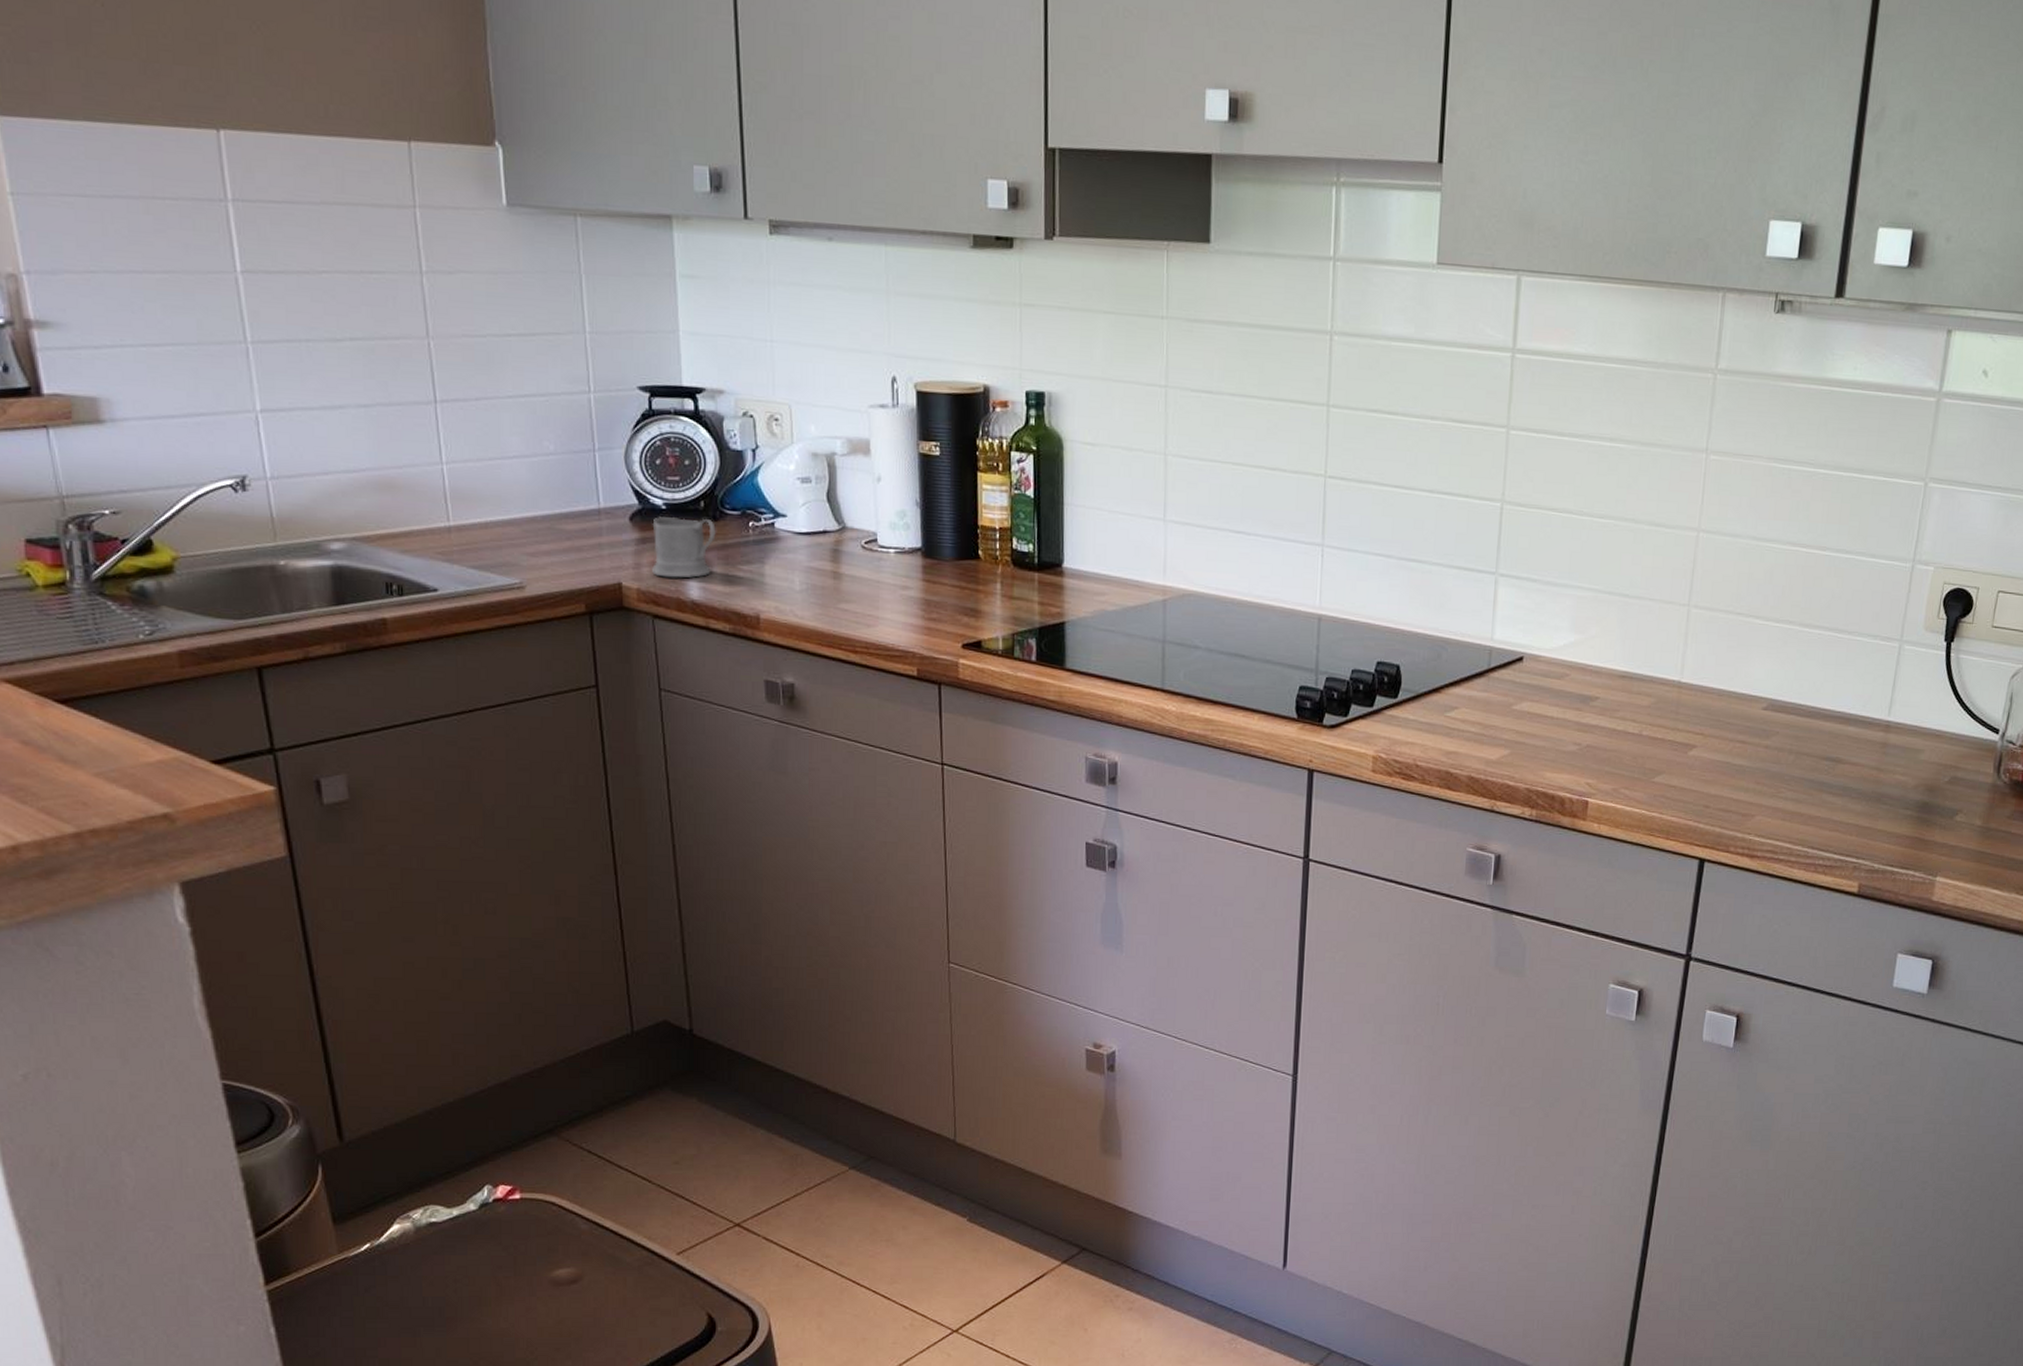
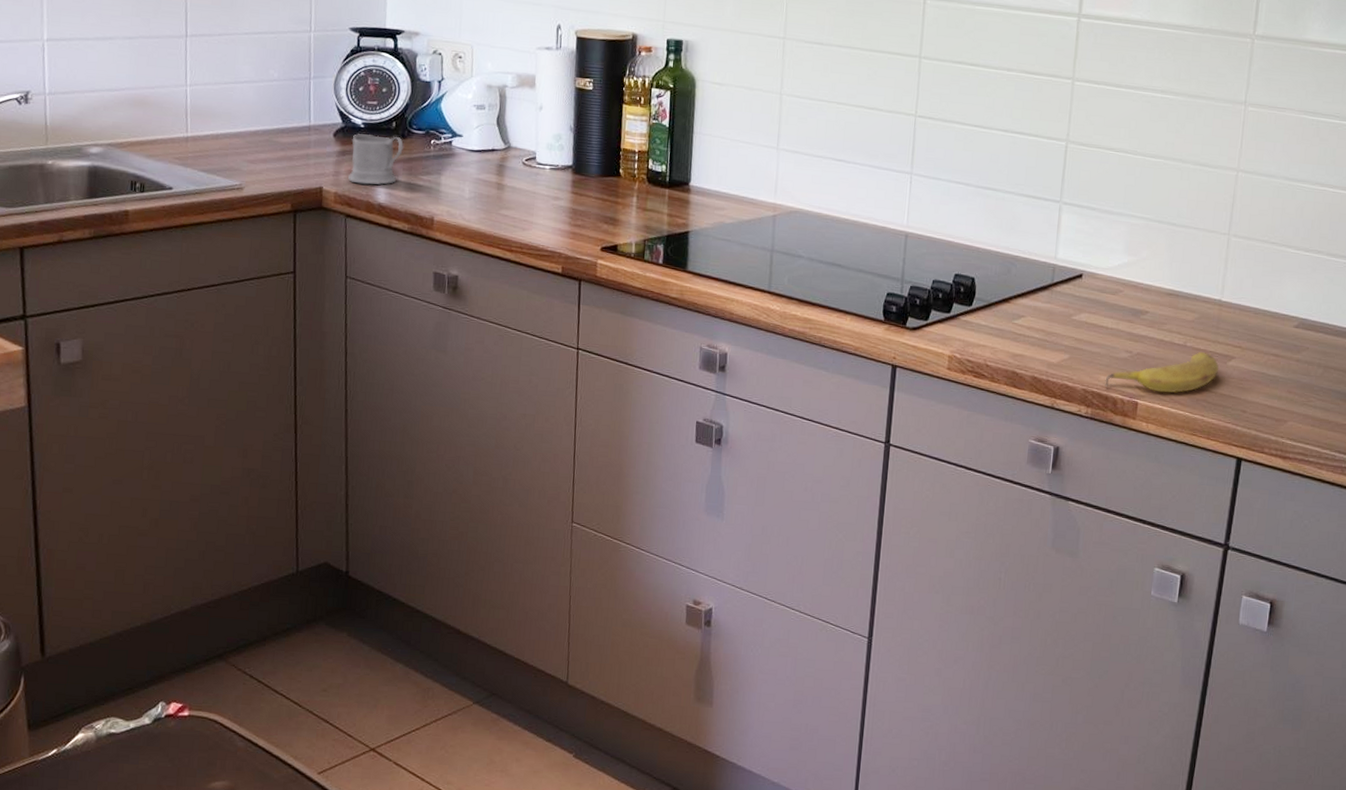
fruit: none [1550,740,1679,789] -> present [1104,351,1219,393]

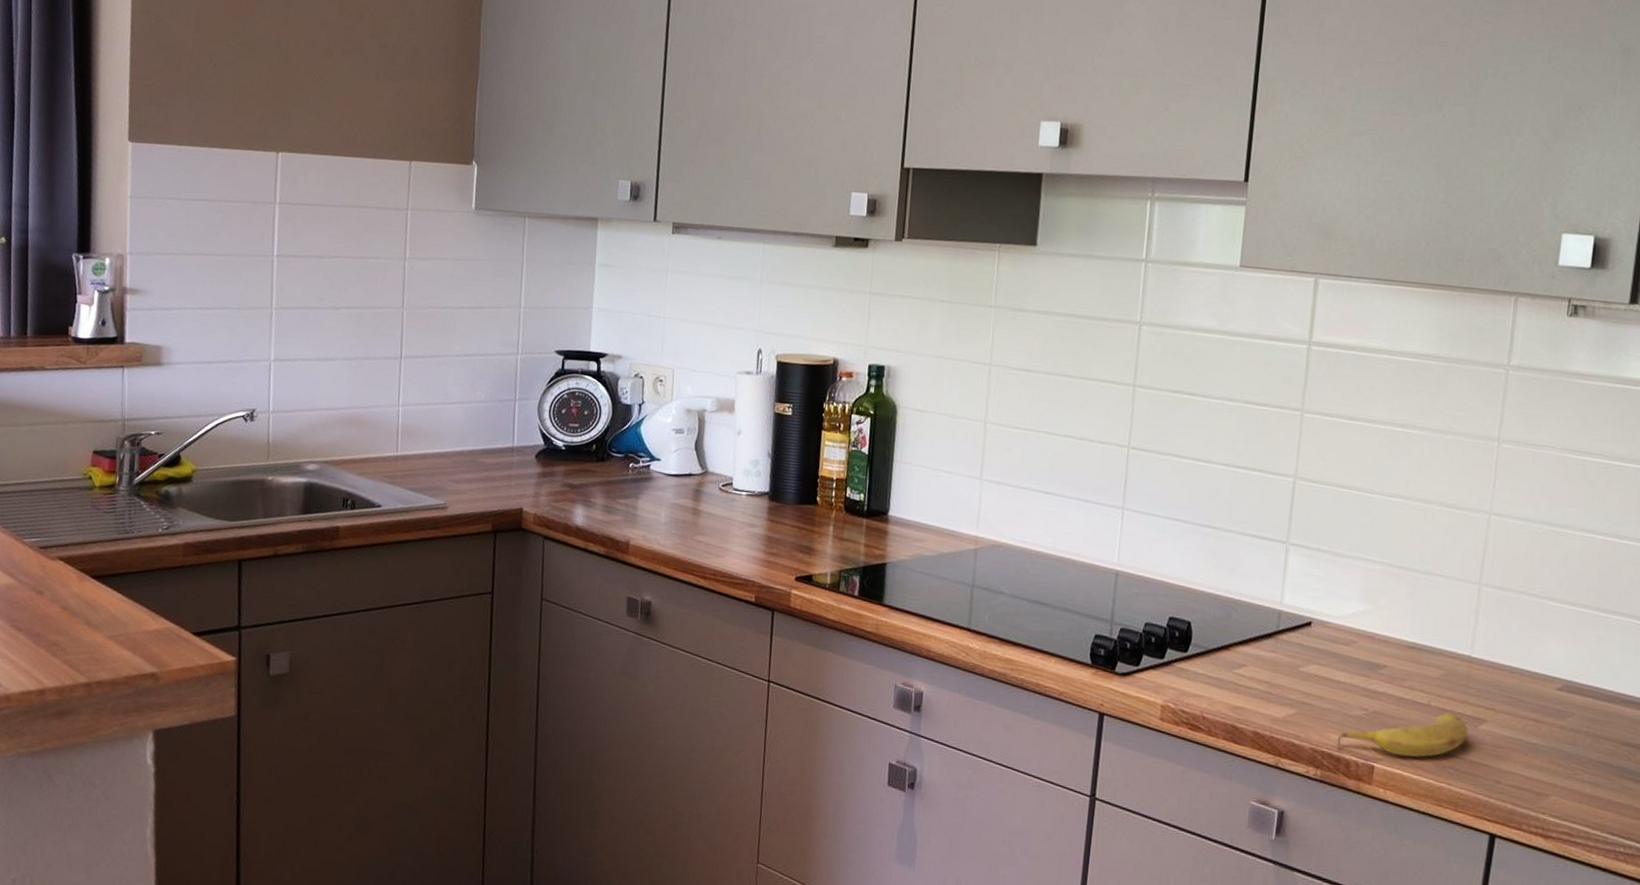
mug: present [348,134,405,185] -> none [548,456,603,508]

